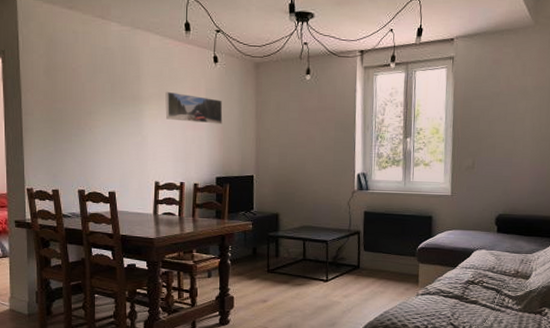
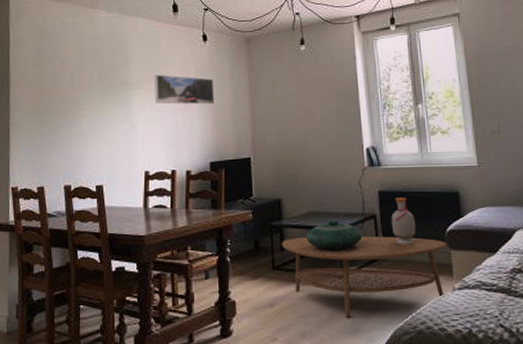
coffee table: none [277,246,416,314] -> present [282,236,447,319]
decorative bowl: none [299,234,347,260] -> present [306,220,363,251]
bottle: none [372,218,393,257] -> present [391,197,417,244]

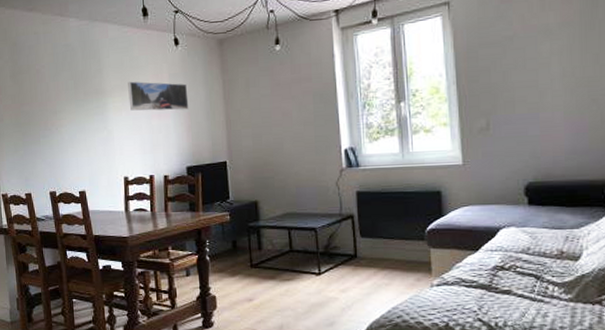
coffee table: present [282,236,447,319] -> none [259,235,426,313]
decorative bowl: present [306,220,363,251] -> none [283,220,340,250]
bottle: present [391,197,417,244] -> none [369,197,395,243]

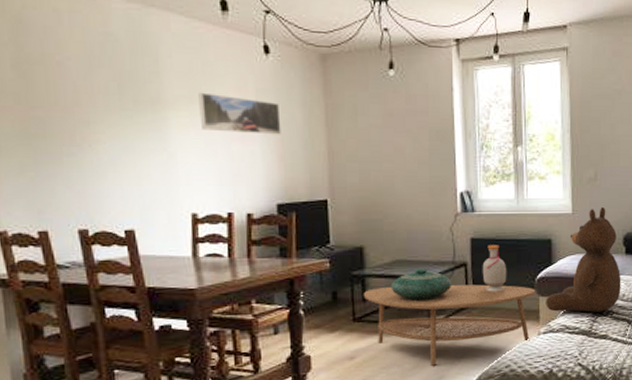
coffee table: none [259,235,426,313] -> present [364,284,536,367]
decorative bowl: none [283,220,340,250] -> present [392,268,452,301]
bottle: none [369,197,395,243] -> present [482,245,507,292]
teddy bear: none [438,157,525,266] -> present [546,207,621,313]

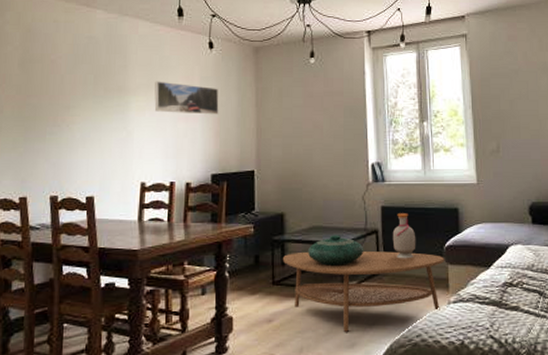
teddy bear: present [546,207,621,313] -> none [455,178,530,282]

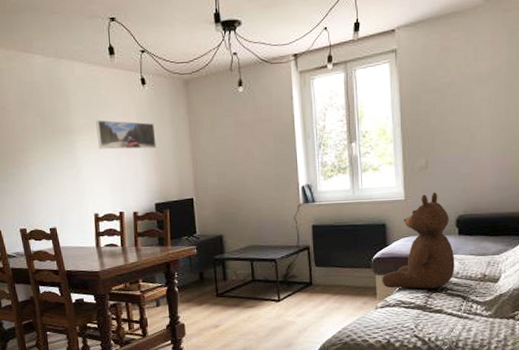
coffee table: present [283,251,444,333] -> none [224,265,372,335]
decorative bowl: present [308,235,364,266] -> none [246,252,297,279]
bottle: present [392,213,416,259] -> none [323,230,346,271]
teddy bear: none [455,178,530,282] -> present [382,193,455,289]

